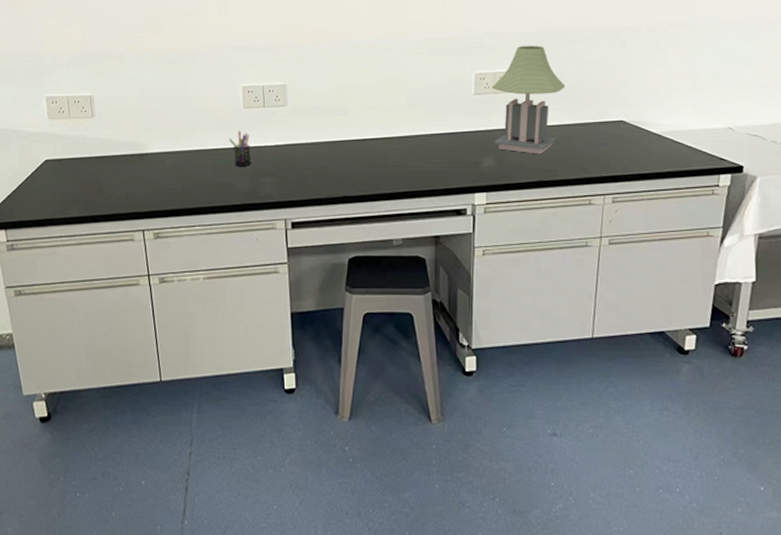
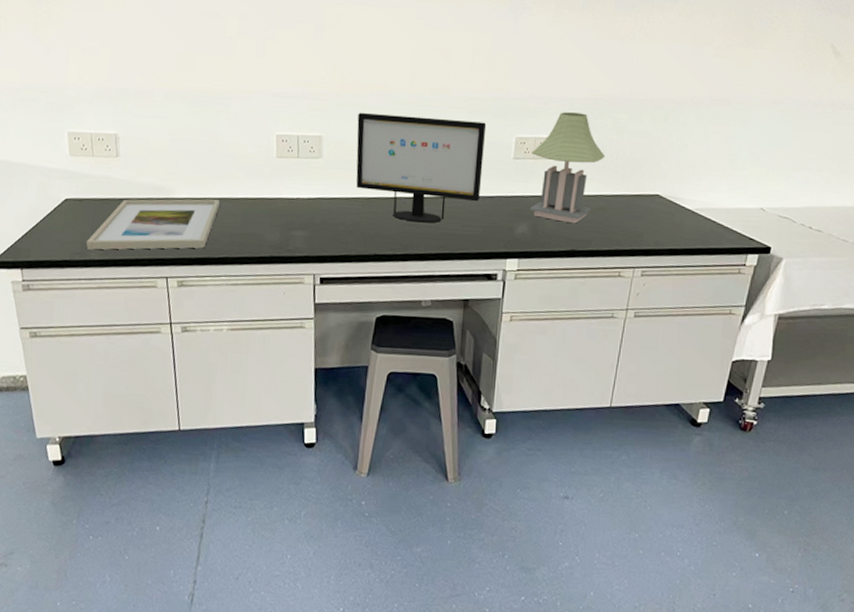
picture frame: none [66,152,191,208] -> present [86,199,220,250]
pen holder: present [229,130,252,166] -> none [260,180,282,218]
computer monitor: none [319,59,445,162] -> present [356,112,487,223]

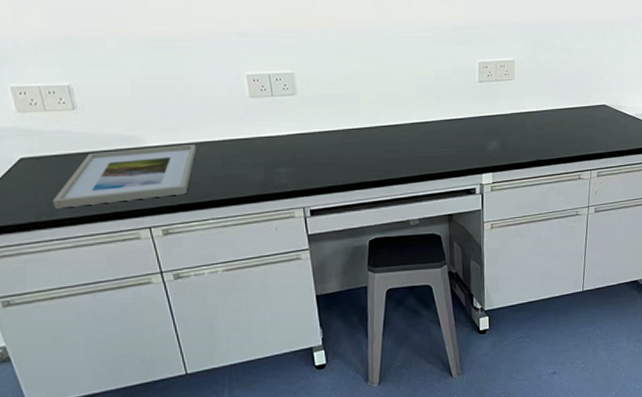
computer monitor: present [356,112,487,223] -> none [327,47,452,148]
desk lamp: present [529,112,605,224] -> none [494,36,558,137]

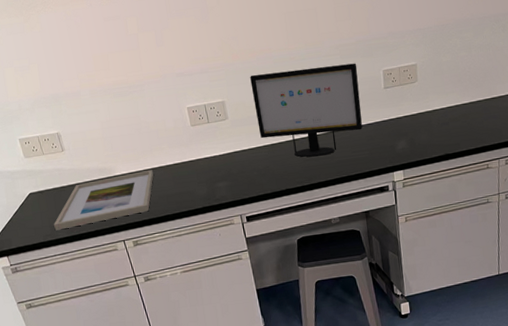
computer monitor: none [327,47,452,148] -> present [250,63,363,157]

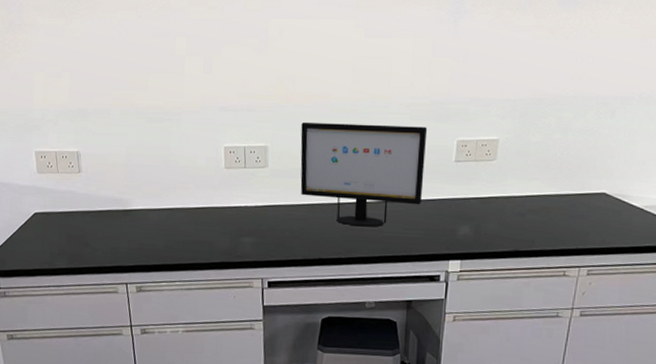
picture frame: present [54,170,154,231] -> none [54,209,173,259]

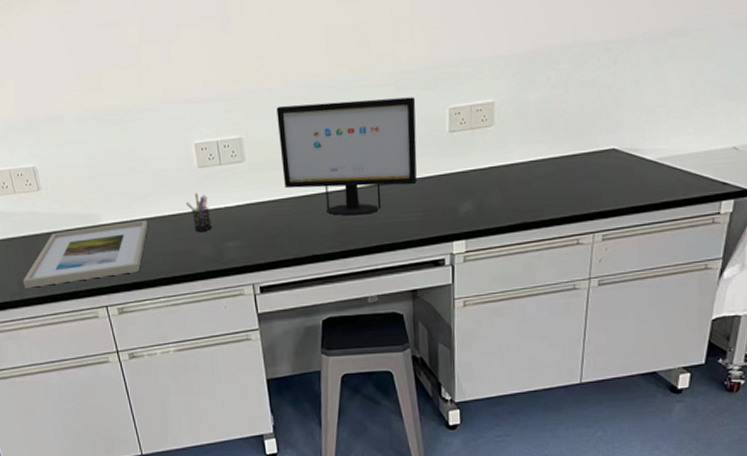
picture frame: none [54,209,173,259] -> present [23,220,148,288]
pen holder: none [210,190,231,226] -> present [186,193,213,232]

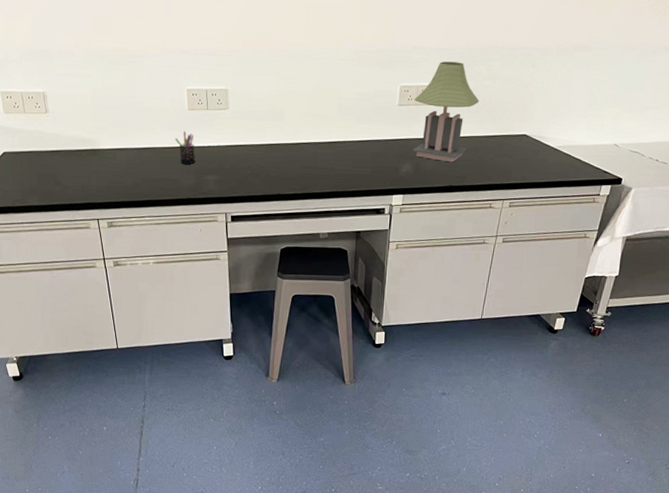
picture frame: present [23,220,148,288] -> none [25,149,140,197]
computer monitor: present [276,97,417,216] -> none [258,66,374,165]
desk lamp: none [468,70,551,194] -> present [412,61,480,163]

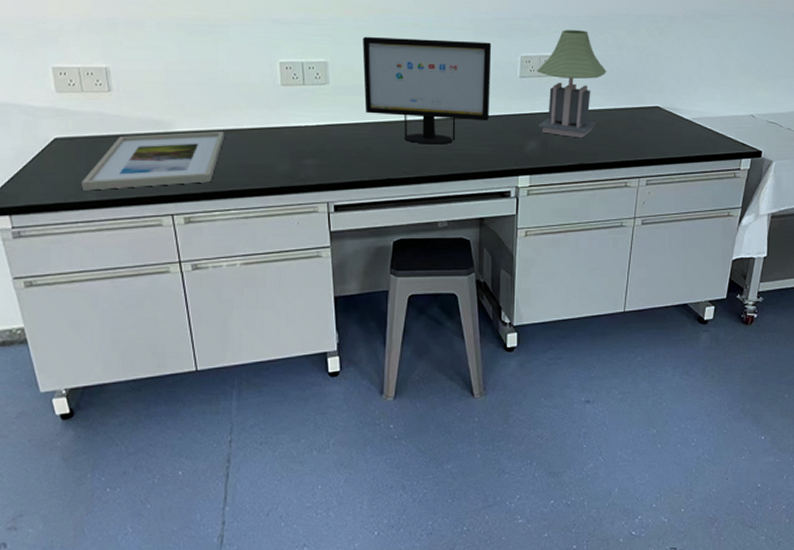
picture frame: none [25,149,140,197] -> present [81,131,224,191]
pen holder: present [175,131,196,164] -> none [266,109,291,147]
computer monitor: none [258,66,374,165] -> present [363,36,492,145]

